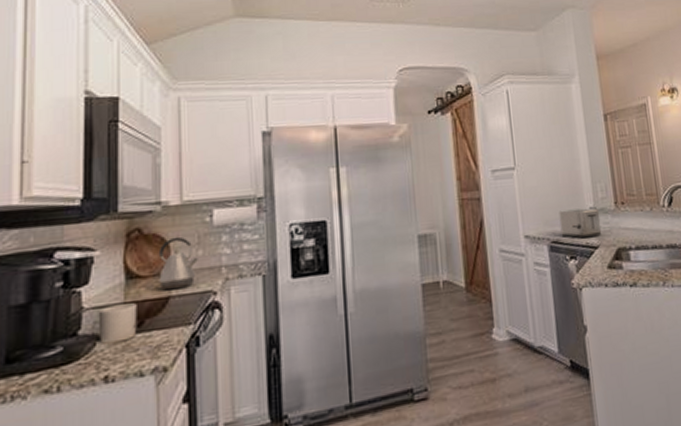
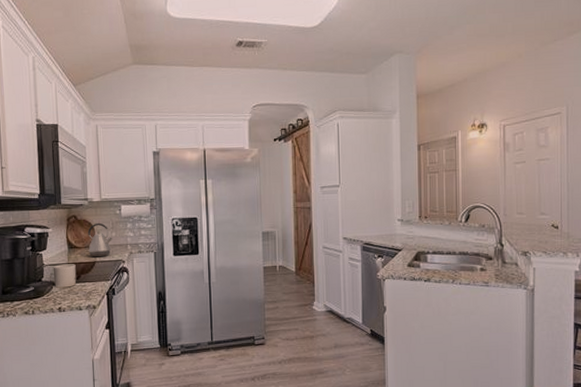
toaster: present [558,208,602,239] -> none [372,219,406,243]

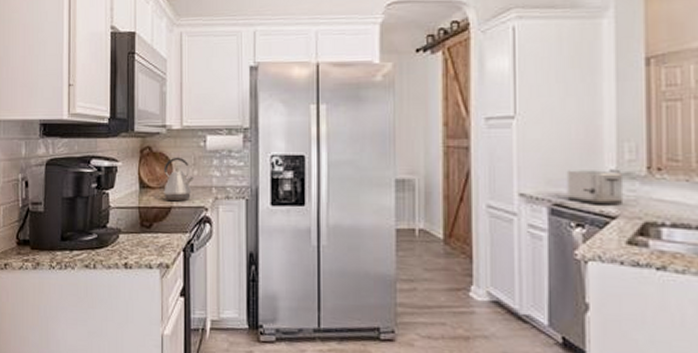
mug: present [53,264,77,289] -> none [120,208,148,239]
toaster: none [372,219,406,243] -> present [566,170,624,206]

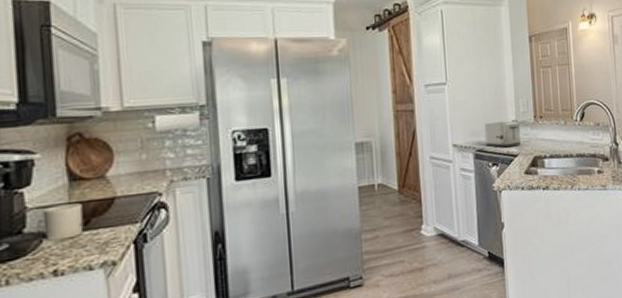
mug: none [120,208,148,239] -> present [42,203,84,242]
kettle: present [162,157,195,202] -> none [101,141,143,192]

